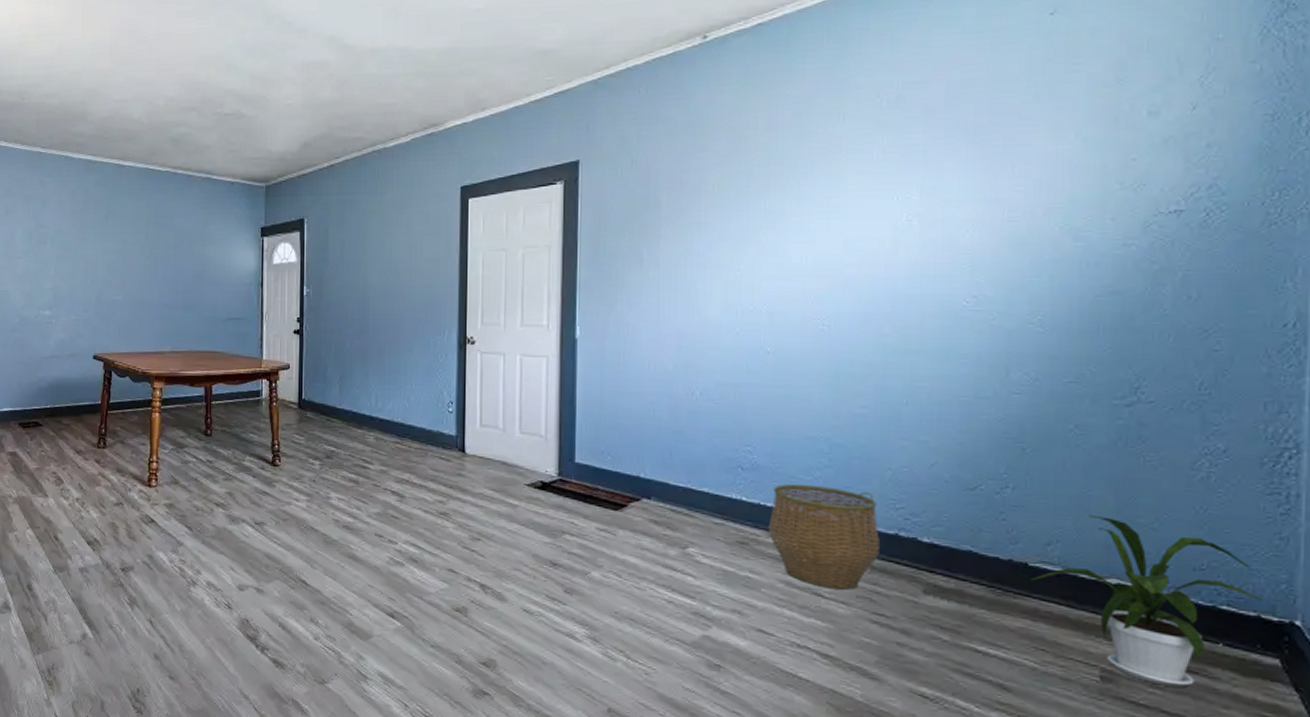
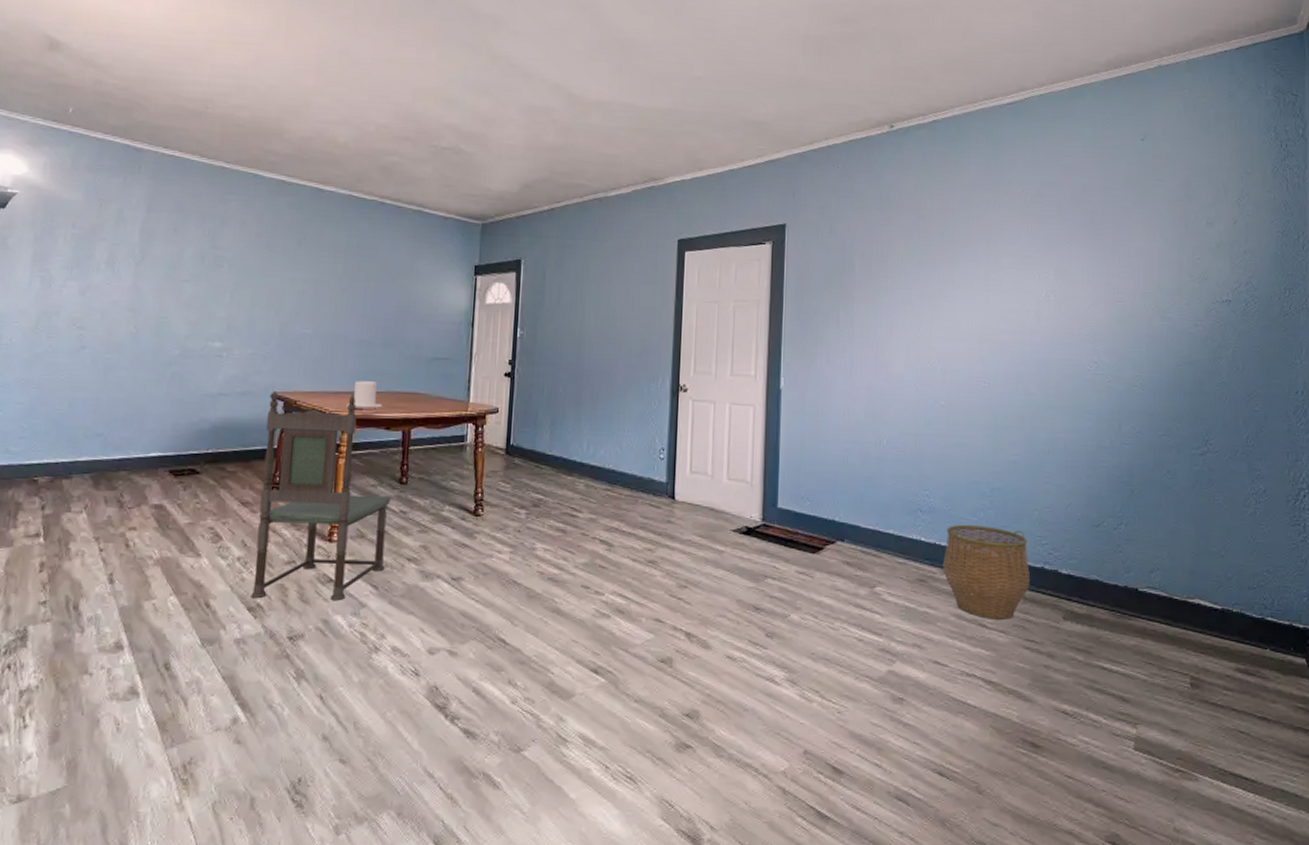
dining chair: none [89,353,198,539] -> present [251,391,391,601]
candle: none [156,342,186,369] -> present [346,381,382,411]
house plant: present [1028,514,1264,689] -> none [1139,545,1294,689]

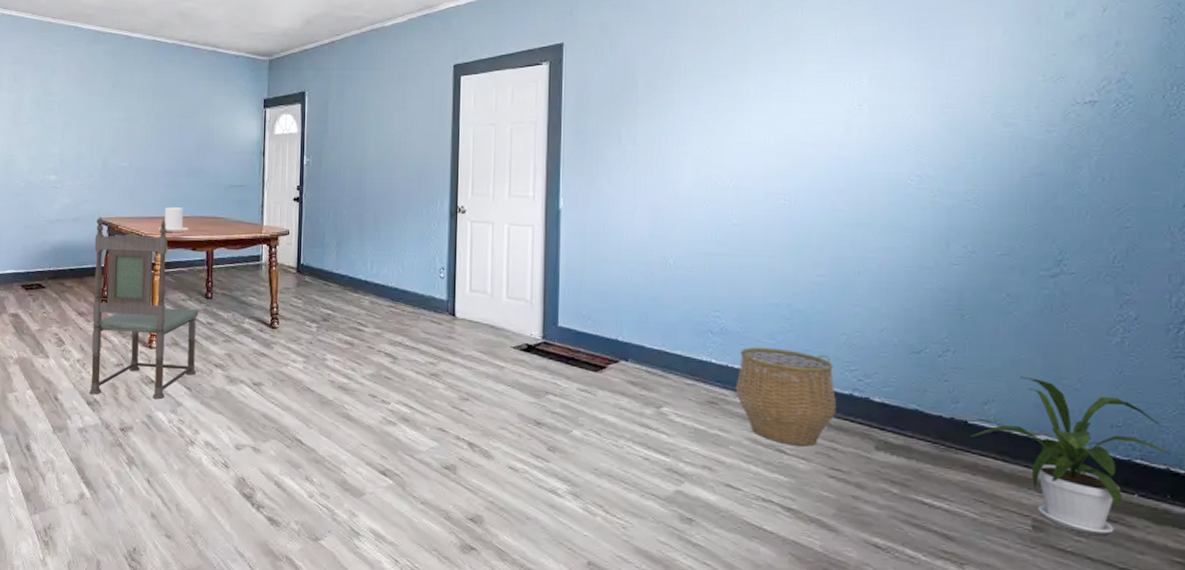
house plant: none [1139,545,1294,689] -> present [968,376,1173,536]

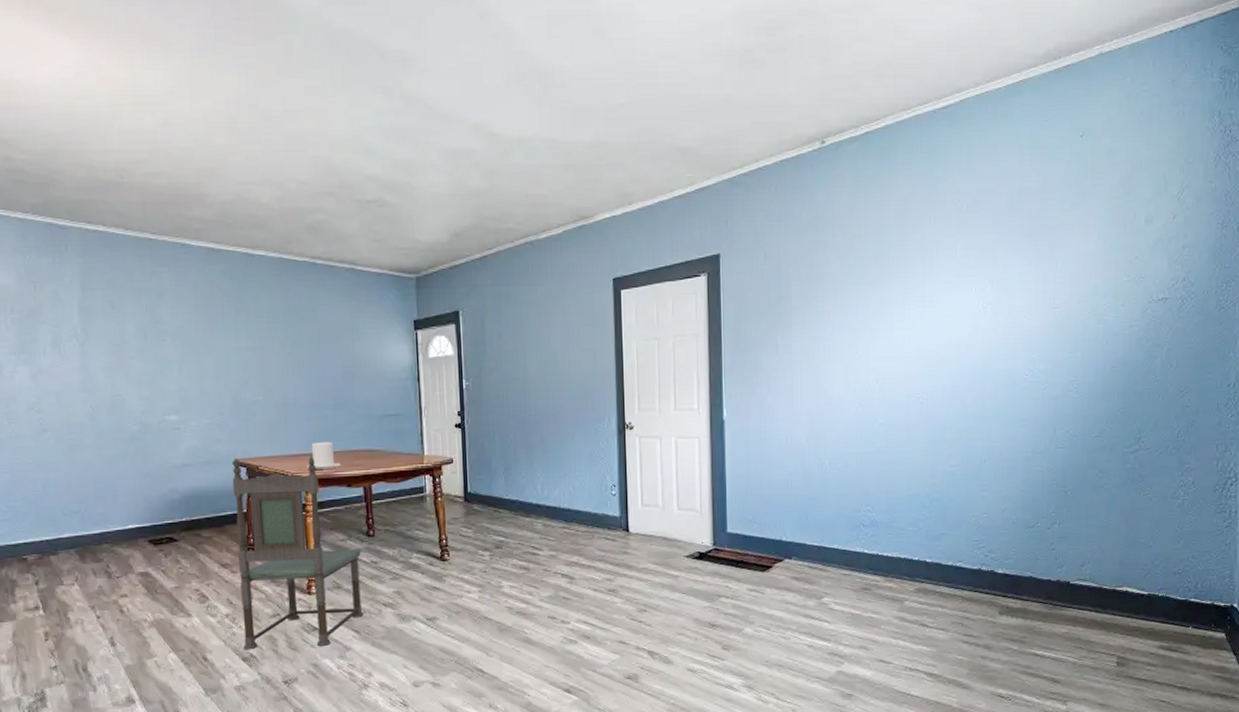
basket: present [735,347,836,447] -> none [885,534,968,619]
house plant: present [968,376,1173,536] -> none [1070,539,1216,664]

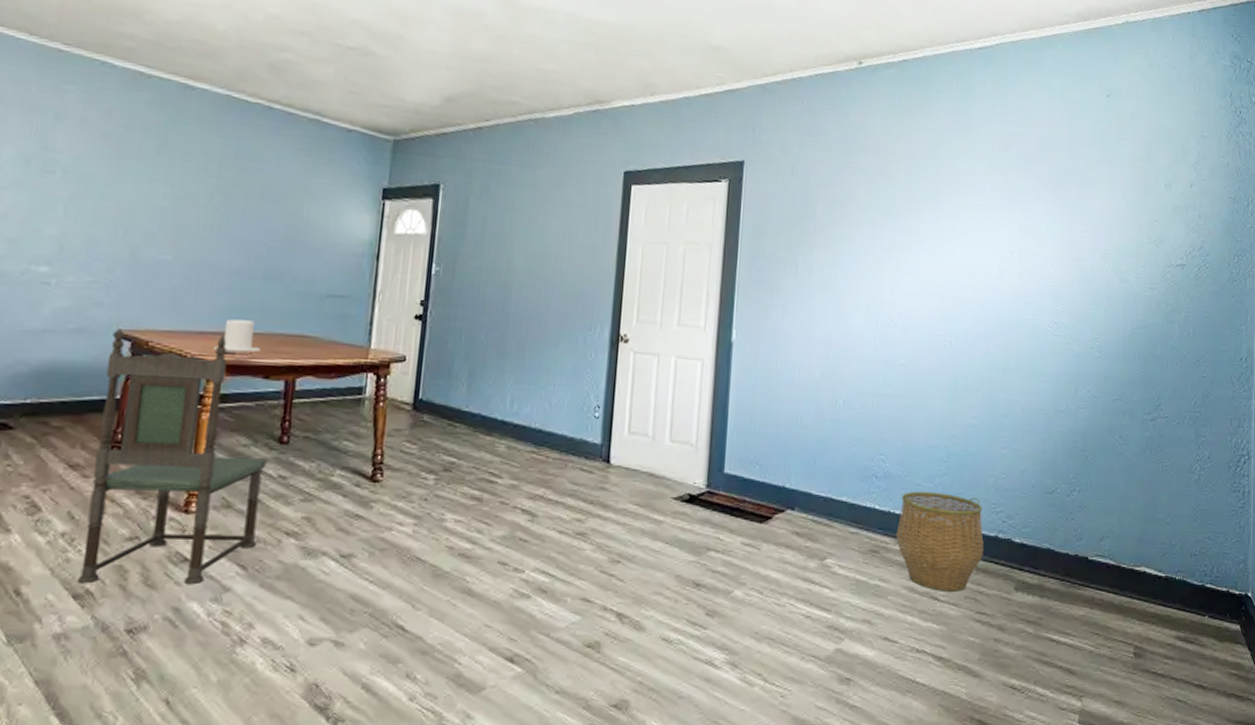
basket: none [885,534,968,619] -> present [896,491,984,592]

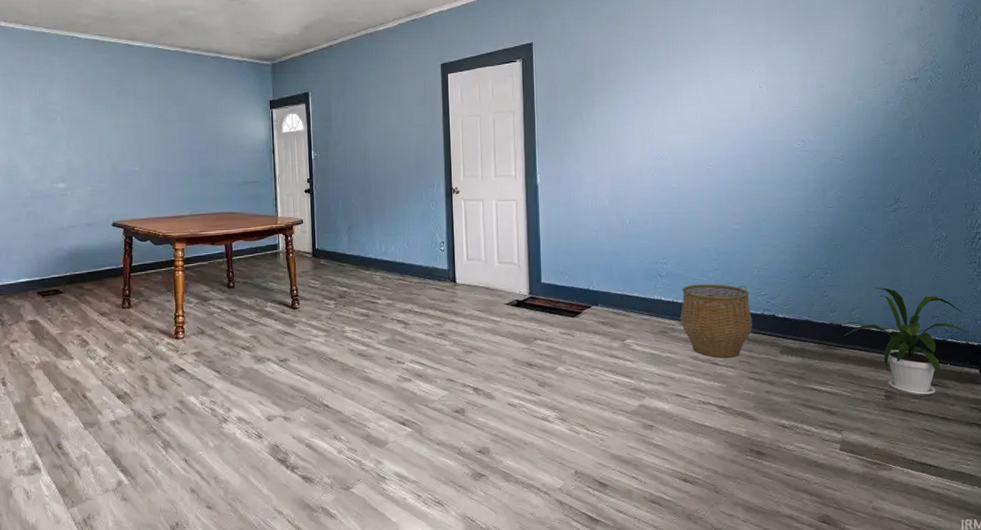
dining chair: present [78,329,267,585] -> none [111,218,224,389]
candle: present [214,319,260,355] -> none [176,206,206,231]
house plant: none [1088,512,1231,657] -> present [842,287,970,397]

